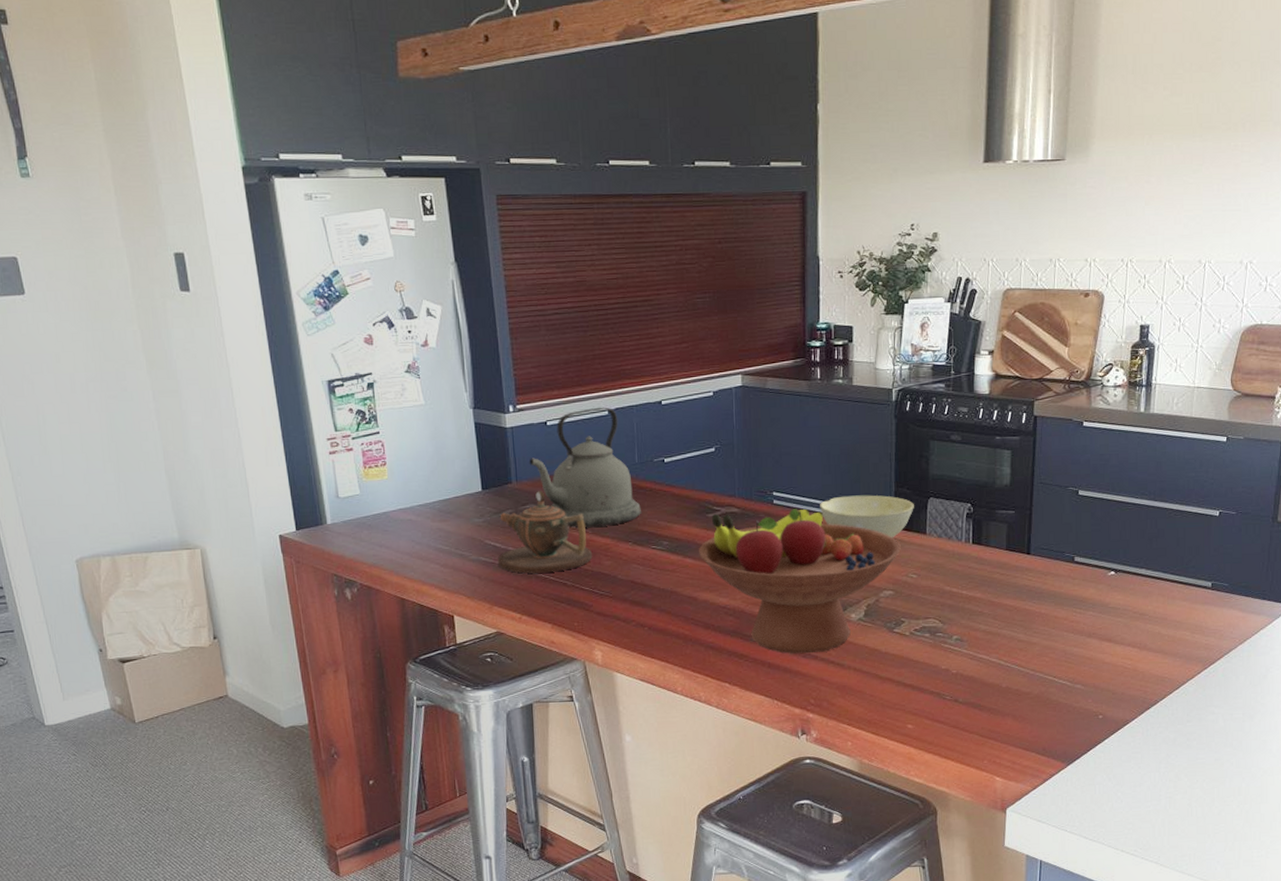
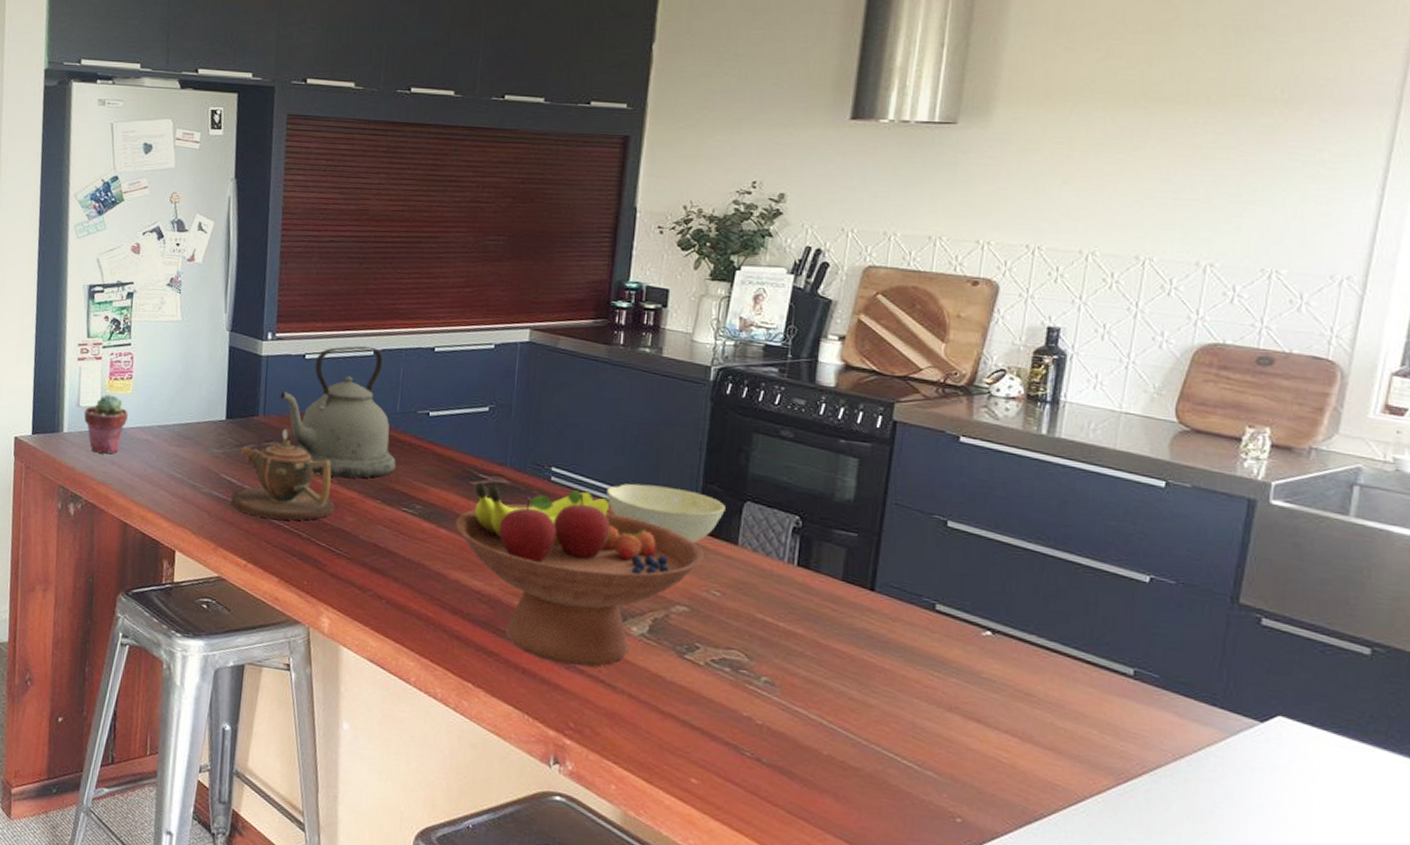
potted succulent: none [344,483,388,539] -> present [84,394,128,454]

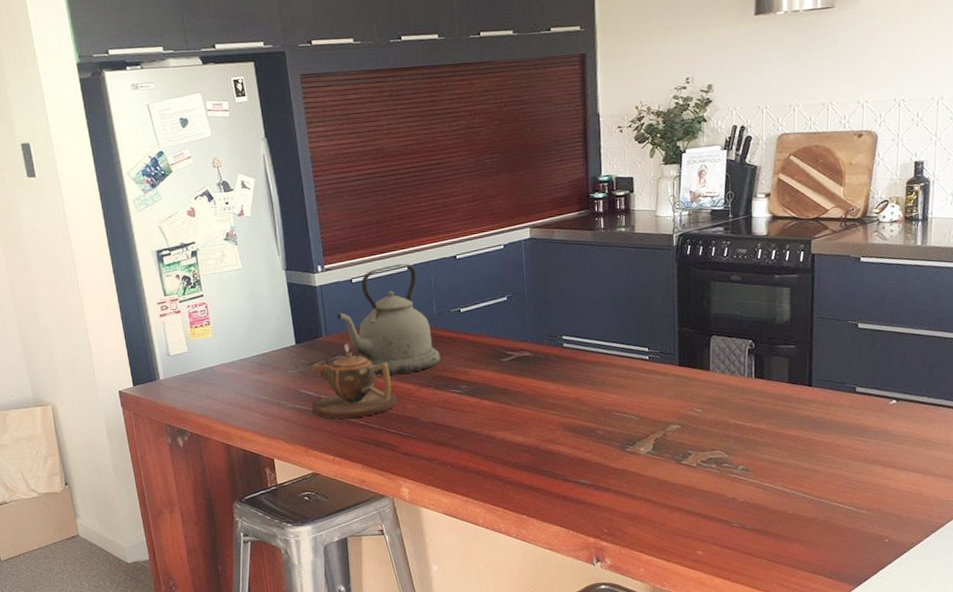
potted succulent: present [84,394,128,454] -> none [174,341,213,392]
fruit bowl: present [455,483,704,668] -> none [494,350,686,486]
bowl: present [606,483,725,544] -> none [607,335,697,376]

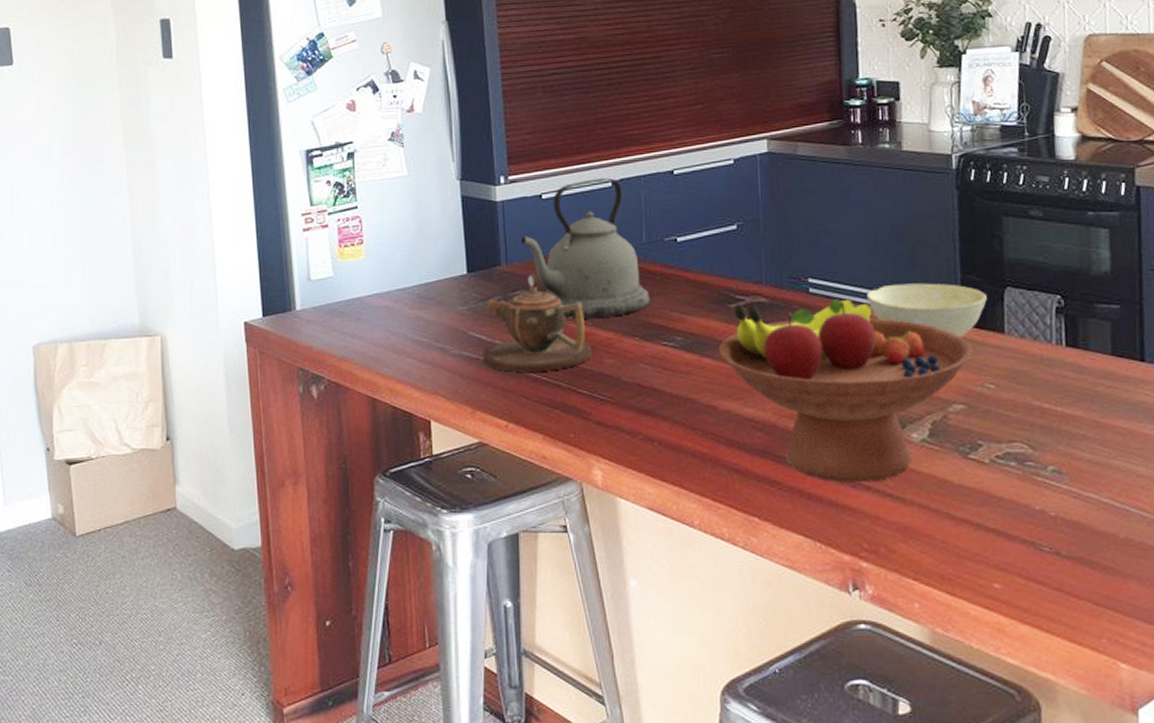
fruit bowl: none [494,350,686,486] -> present [718,299,973,483]
bowl: none [607,335,697,376] -> present [867,283,987,338]

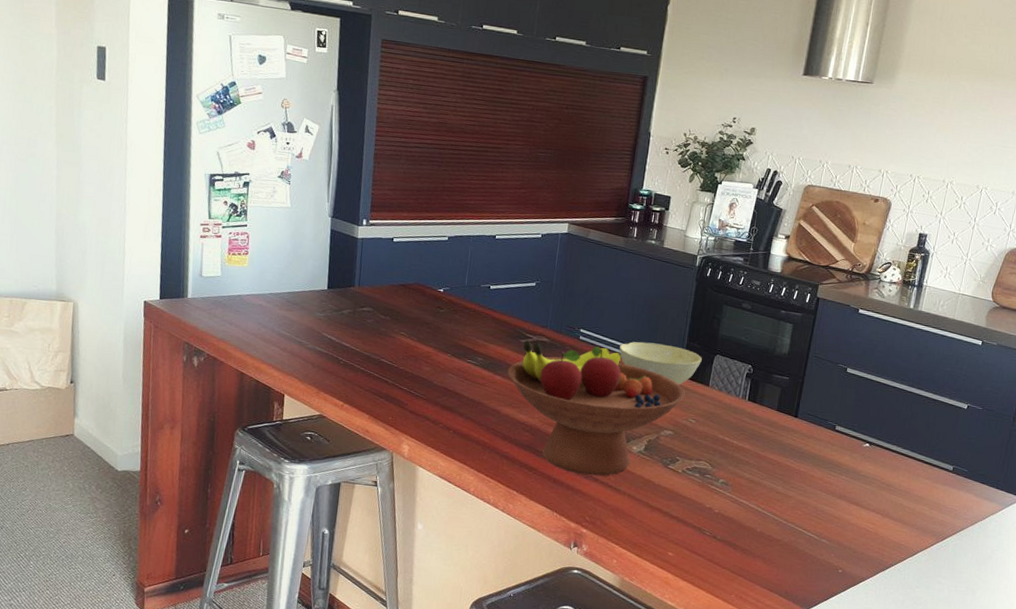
teapot: present [482,274,593,372] -> none [330,297,415,370]
kettle: present [521,177,650,318] -> none [372,232,464,337]

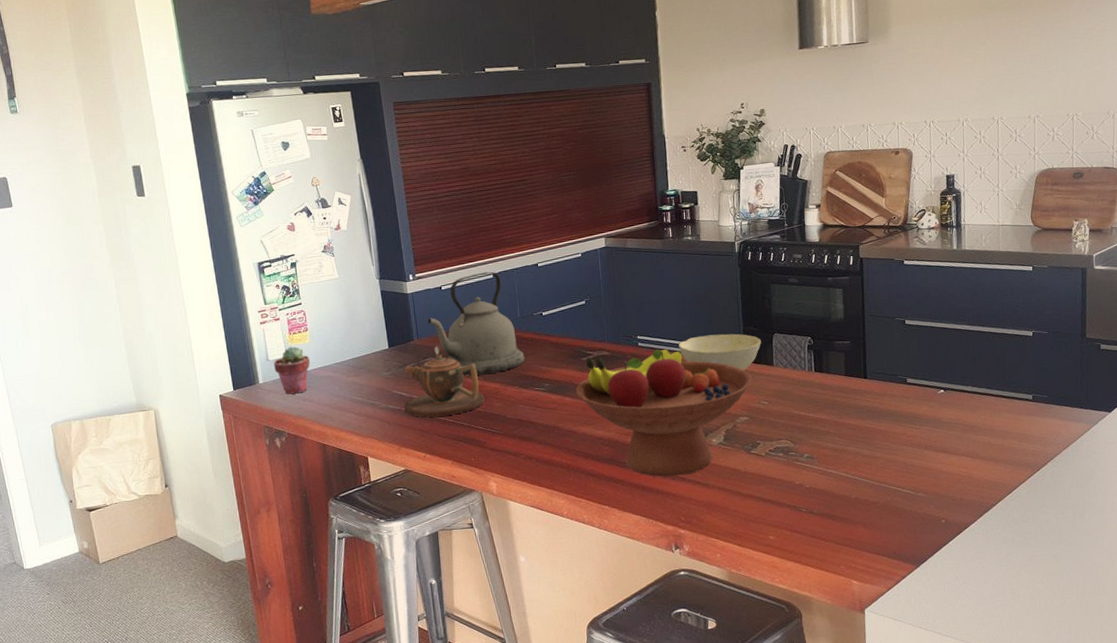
potted succulent: none [206,267,245,316] -> present [273,346,310,395]
teapot: none [330,297,415,370] -> present [403,345,485,418]
kettle: none [372,232,464,337] -> present [427,271,525,376]

